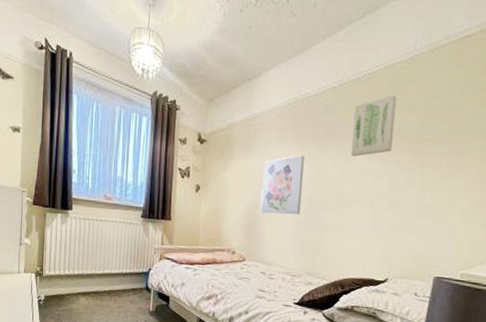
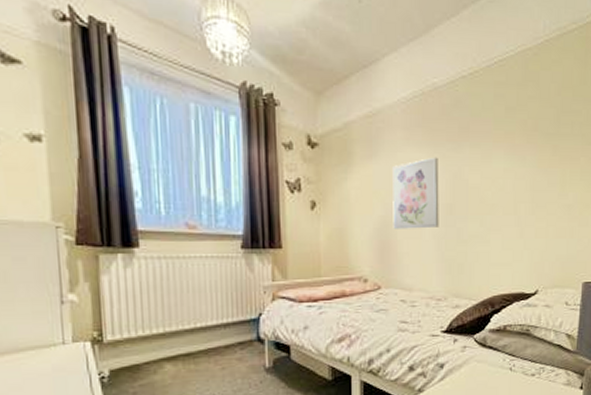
wall art: present [350,95,397,157] -> none [487,85,531,157]

